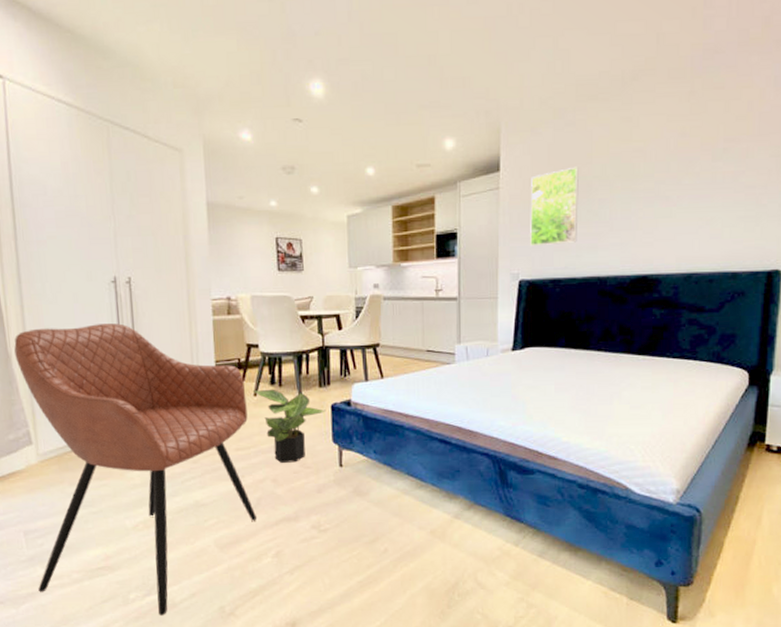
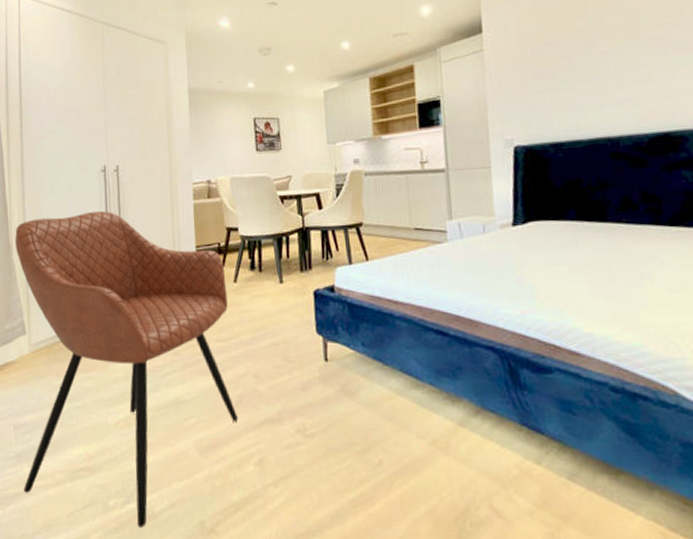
potted plant: present [252,389,325,463] -> none [232,274,308,356]
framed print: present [530,166,579,247] -> none [518,19,578,109]

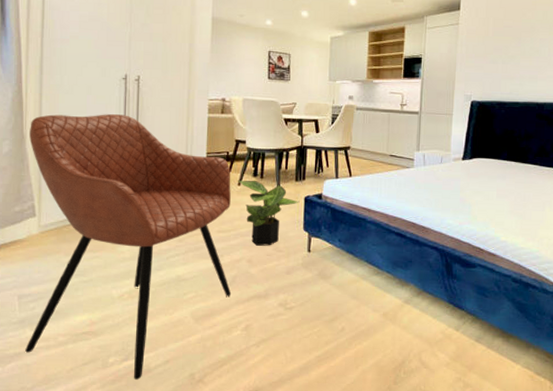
potted plant: none [232,274,308,356] -> present [237,180,299,246]

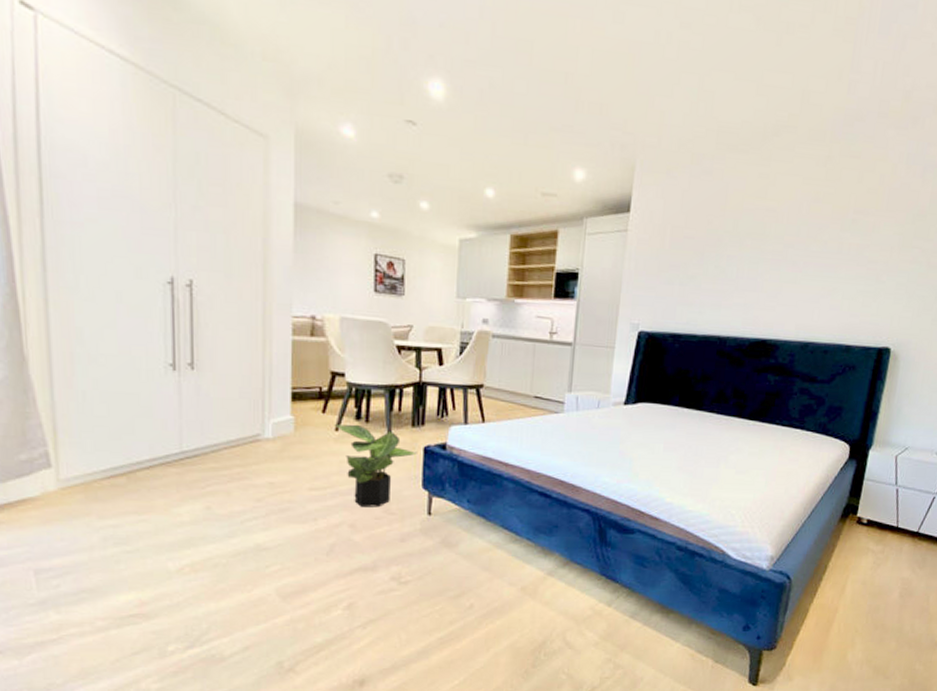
armchair: present [25,114,232,380] -> none [33,329,329,670]

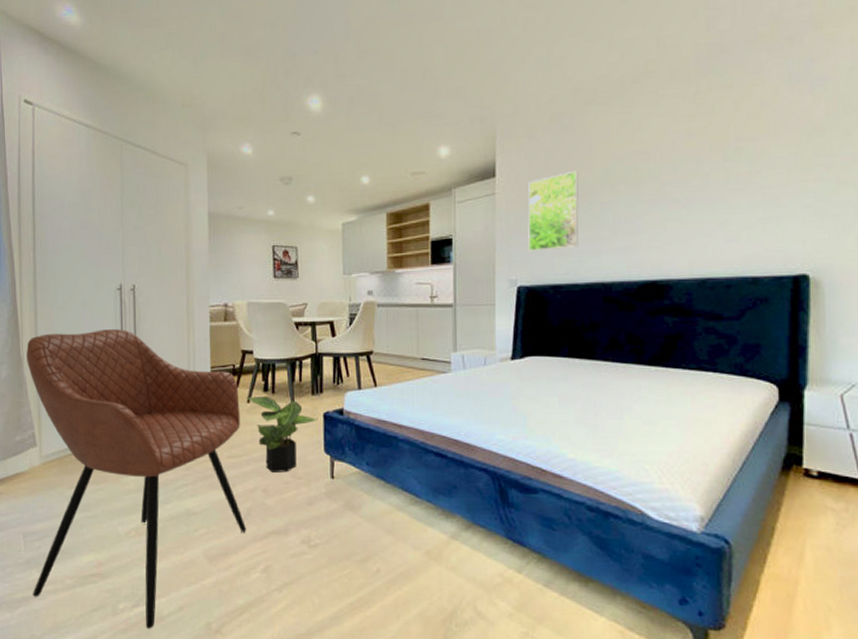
armchair: none [33,329,329,670] -> present [26,329,247,629]
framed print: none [654,218,711,298] -> present [528,170,579,252]

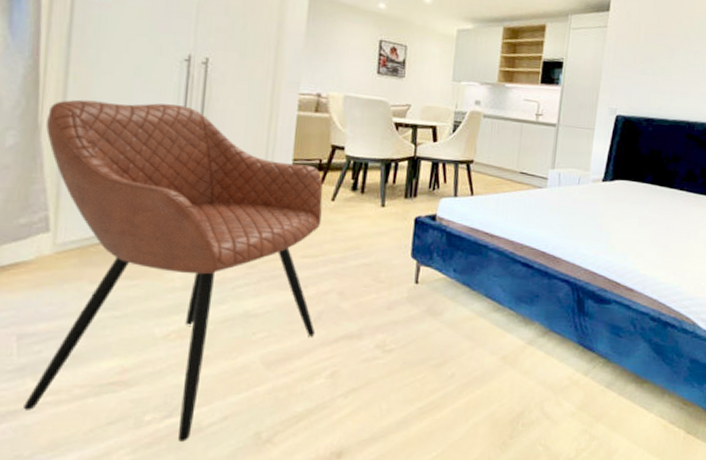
potted plant: present [246,396,318,473] -> none [330,195,408,276]
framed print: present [528,170,579,252] -> none [630,18,680,87]

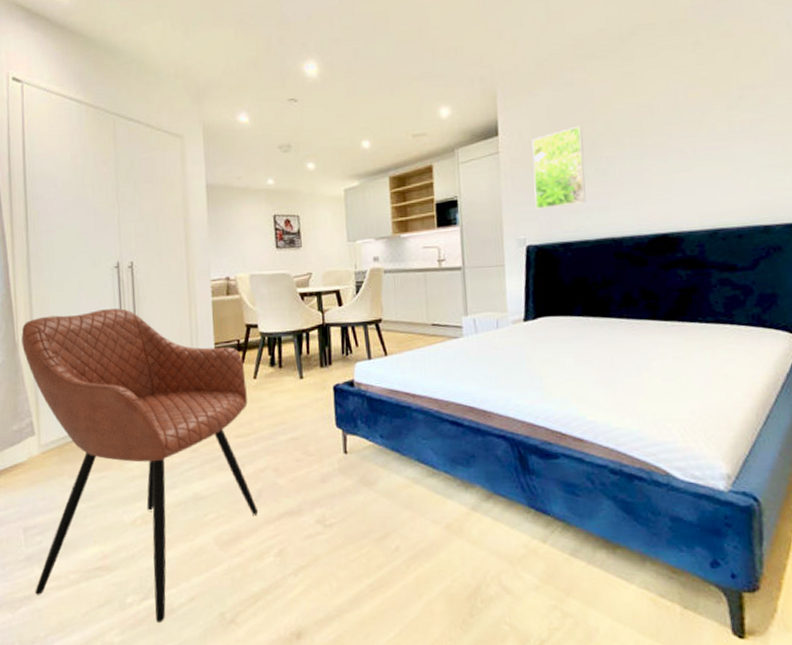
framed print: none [630,18,680,87] -> present [532,125,586,210]

